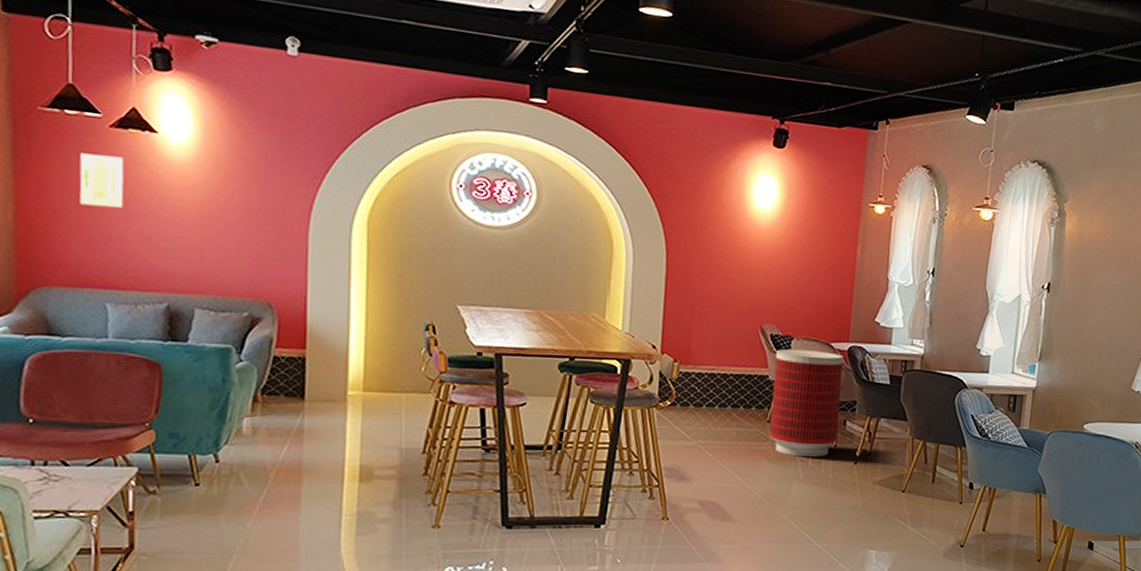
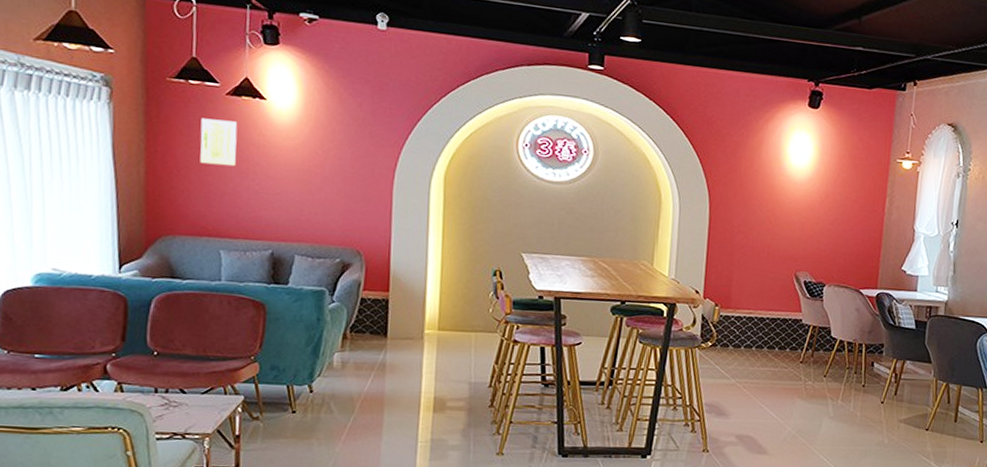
trash can: present [769,349,844,458] -> none [802,294,872,396]

